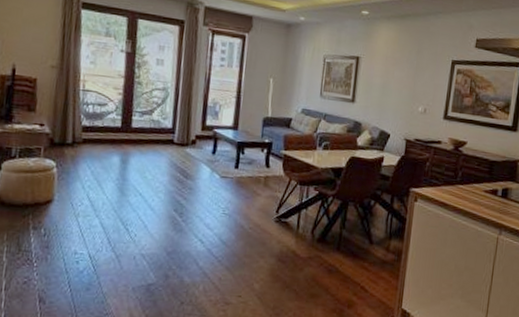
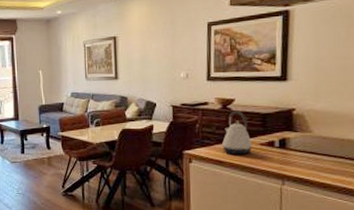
kettle: none [449,153,478,200] -> present [222,110,253,155]

